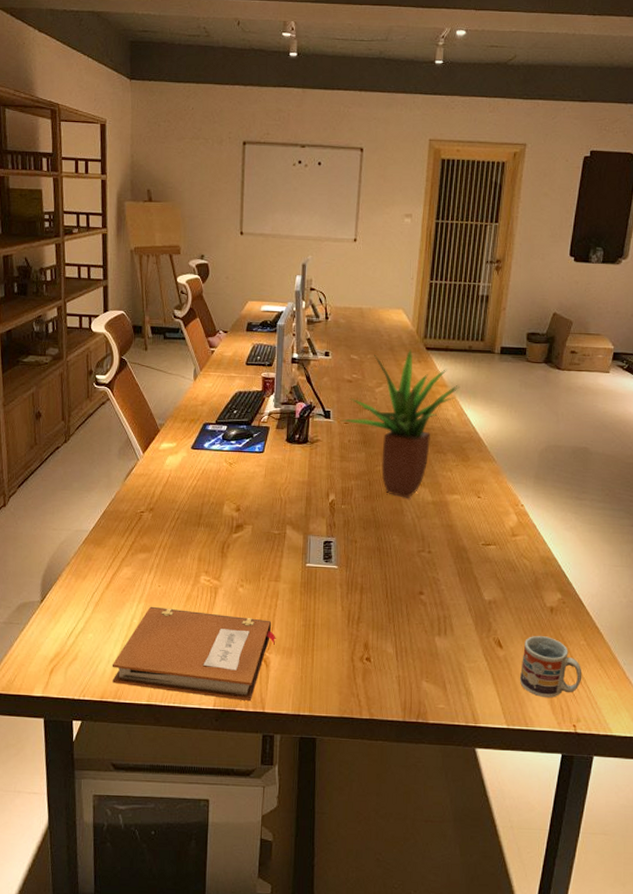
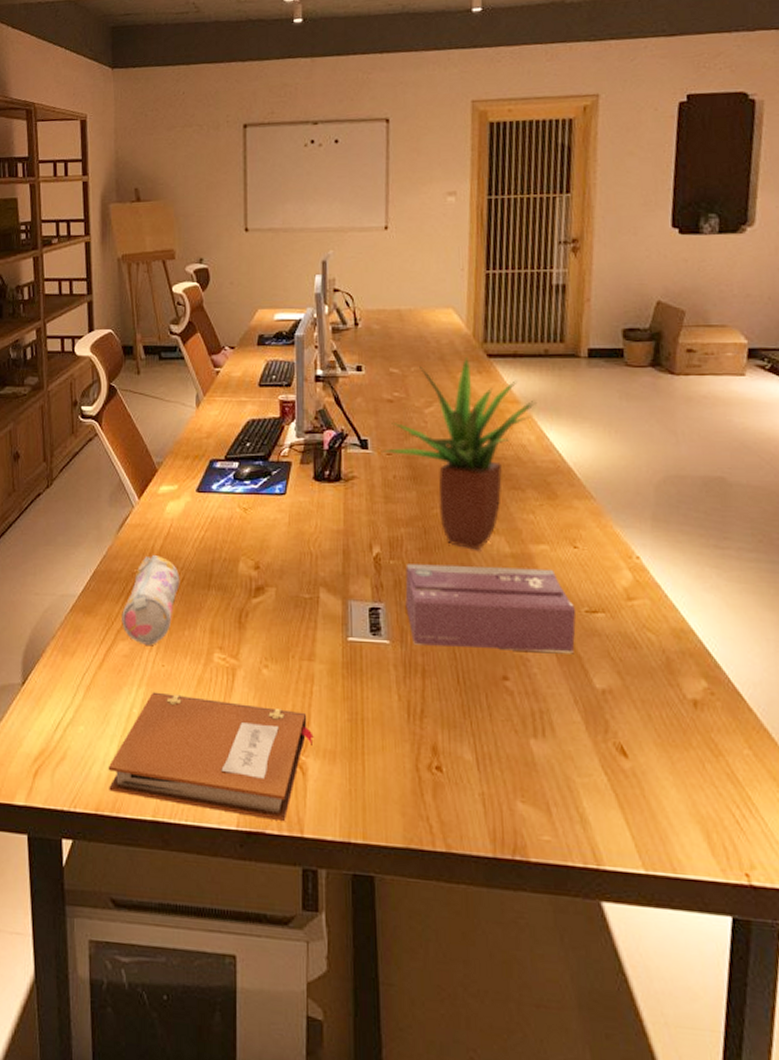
pencil case: none [126,498,176,570] -> present [122,554,180,645]
tissue box: none [351,508,475,576] -> present [405,564,576,654]
cup: present [520,635,582,698] -> none [657,740,752,833]

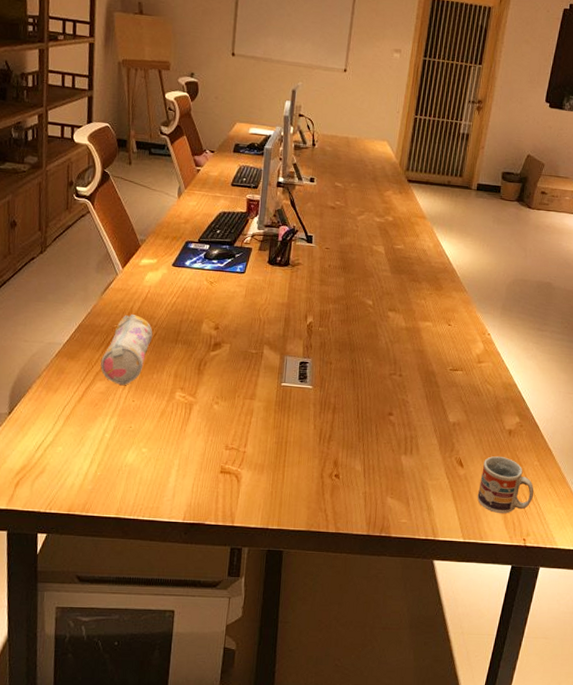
notebook: present [108,692,314,822] -> none [80,421,249,516]
potted plant: present [382,358,536,550] -> none [322,180,437,323]
tissue box: present [405,564,576,654] -> none [327,331,443,399]
cup: none [657,740,752,833] -> present [478,456,534,514]

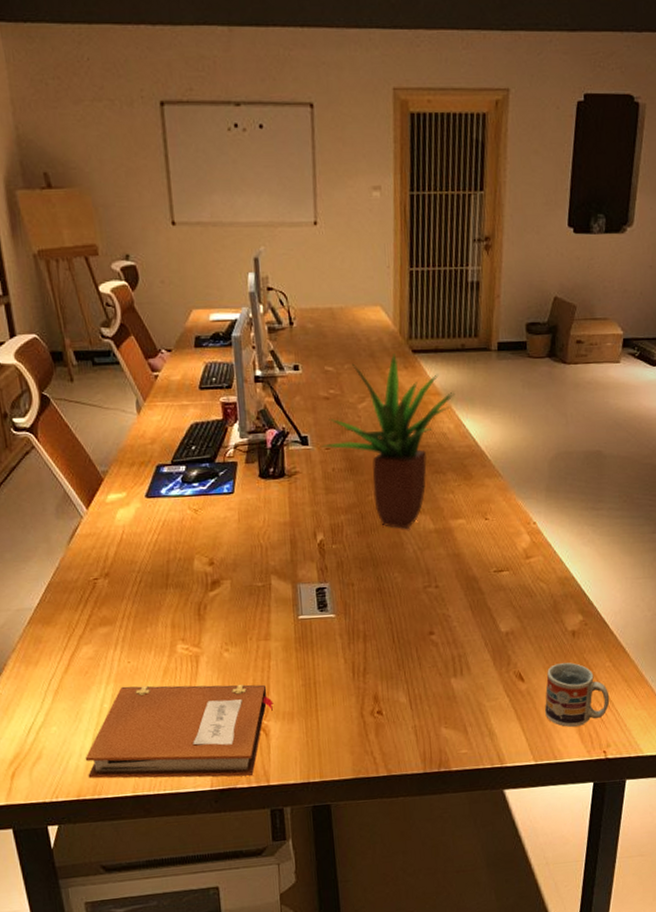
notebook: none [80,421,249,516] -> present [85,684,274,779]
pencil case: present [100,313,153,385] -> none [82,561,138,646]
potted plant: none [322,180,437,323] -> present [321,354,455,529]

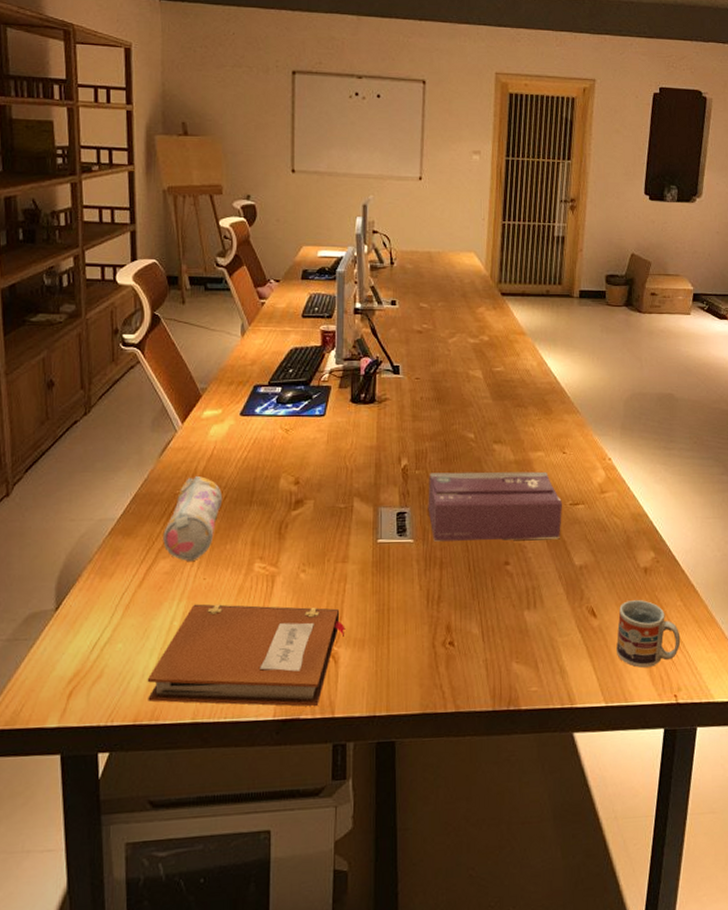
pencil case: none [82,561,138,646] -> present [163,475,223,561]
potted plant: present [321,354,455,529] -> none [411,295,538,459]
tissue box: none [346,539,486,615] -> present [428,471,562,542]

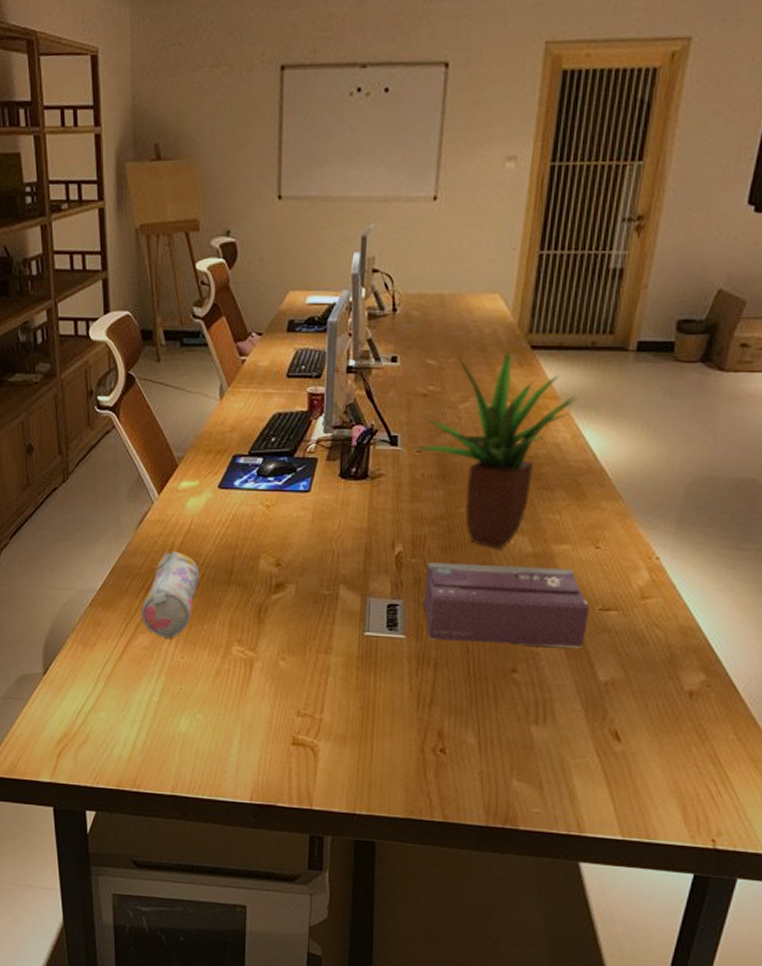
notebook: present [147,604,345,707] -> none [128,681,326,797]
potted plant: none [411,295,538,459] -> present [412,349,576,549]
cup: present [616,599,681,669] -> none [642,726,729,806]

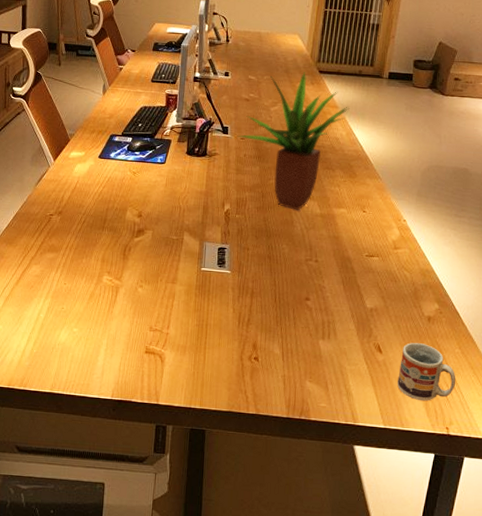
pencil case: present [141,550,200,638] -> none [35,202,82,269]
tissue box: present [423,562,589,649] -> none [244,218,359,284]
cup: none [642,726,729,806] -> present [397,342,456,402]

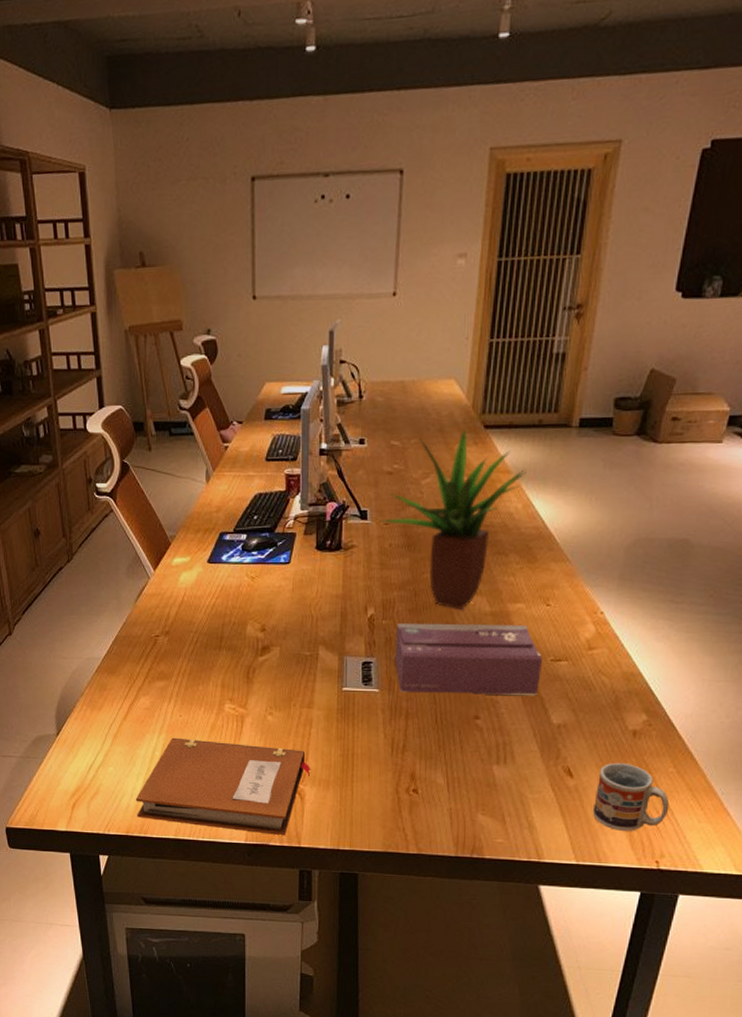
notebook: none [19,302,171,394] -> present [135,737,311,836]
tissue box: none [244,218,359,284] -> present [394,623,542,696]

